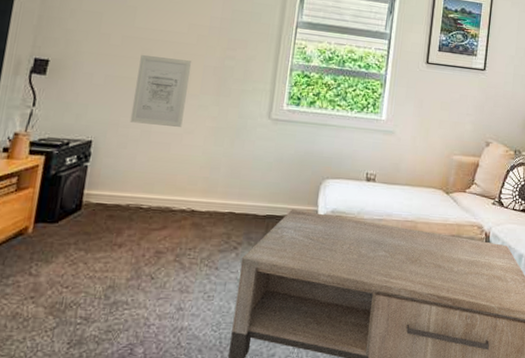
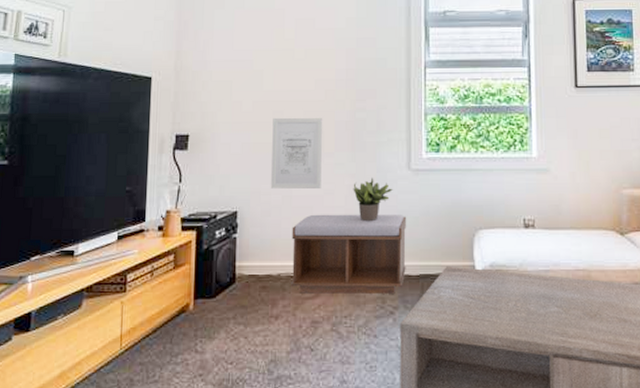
bench: none [139,151,261,231] -> present [291,214,407,294]
potted plant: none [213,122,252,163] -> present [353,177,394,222]

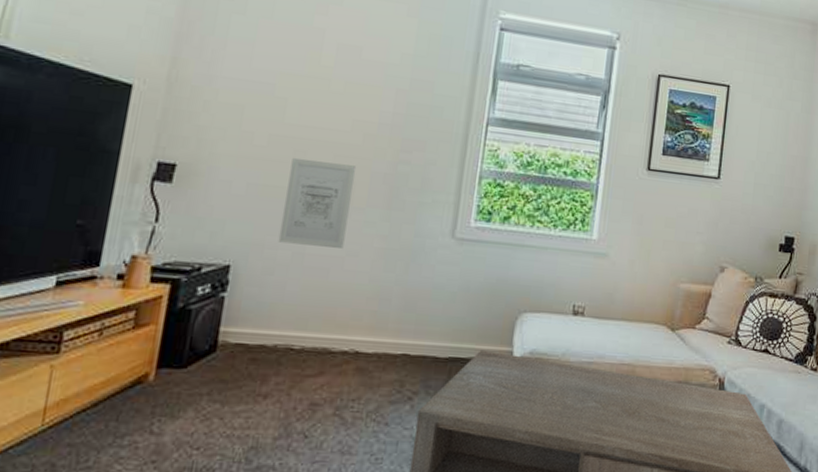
bench: present [291,214,407,294] -> none [289,277,443,377]
potted plant: present [353,177,394,222] -> none [382,242,432,293]

